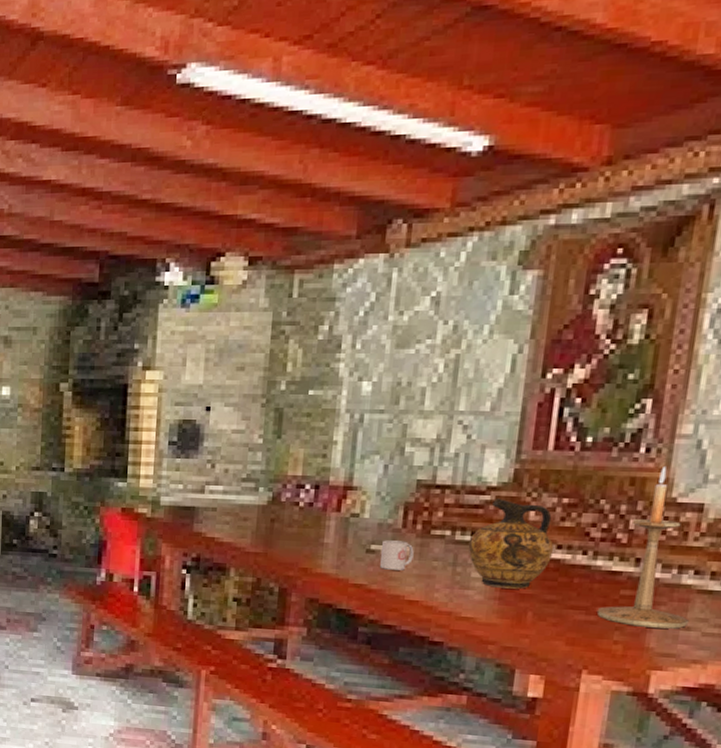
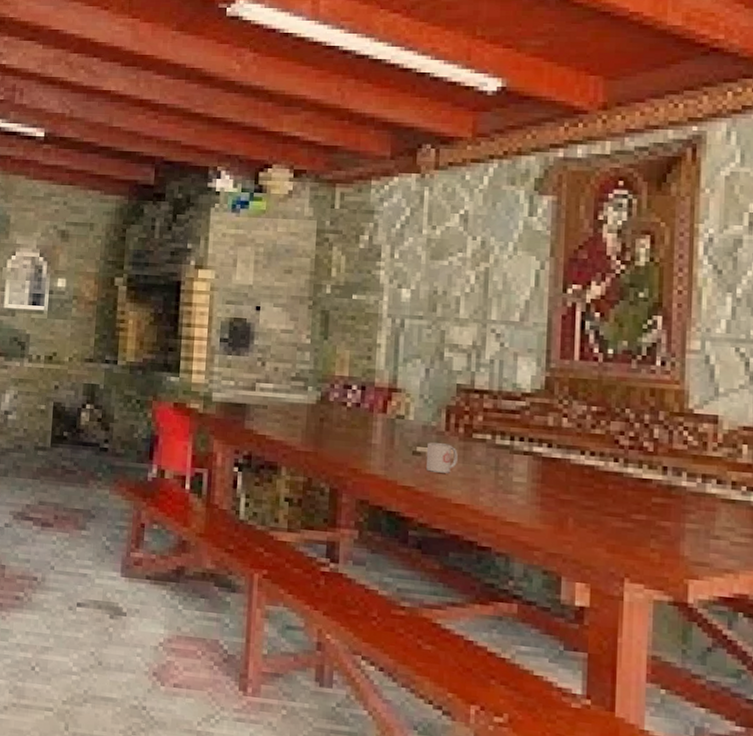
ceramic jug: present [468,498,554,589] -> none [508,405,588,495]
candlestick: present [596,467,690,629] -> none [632,379,718,538]

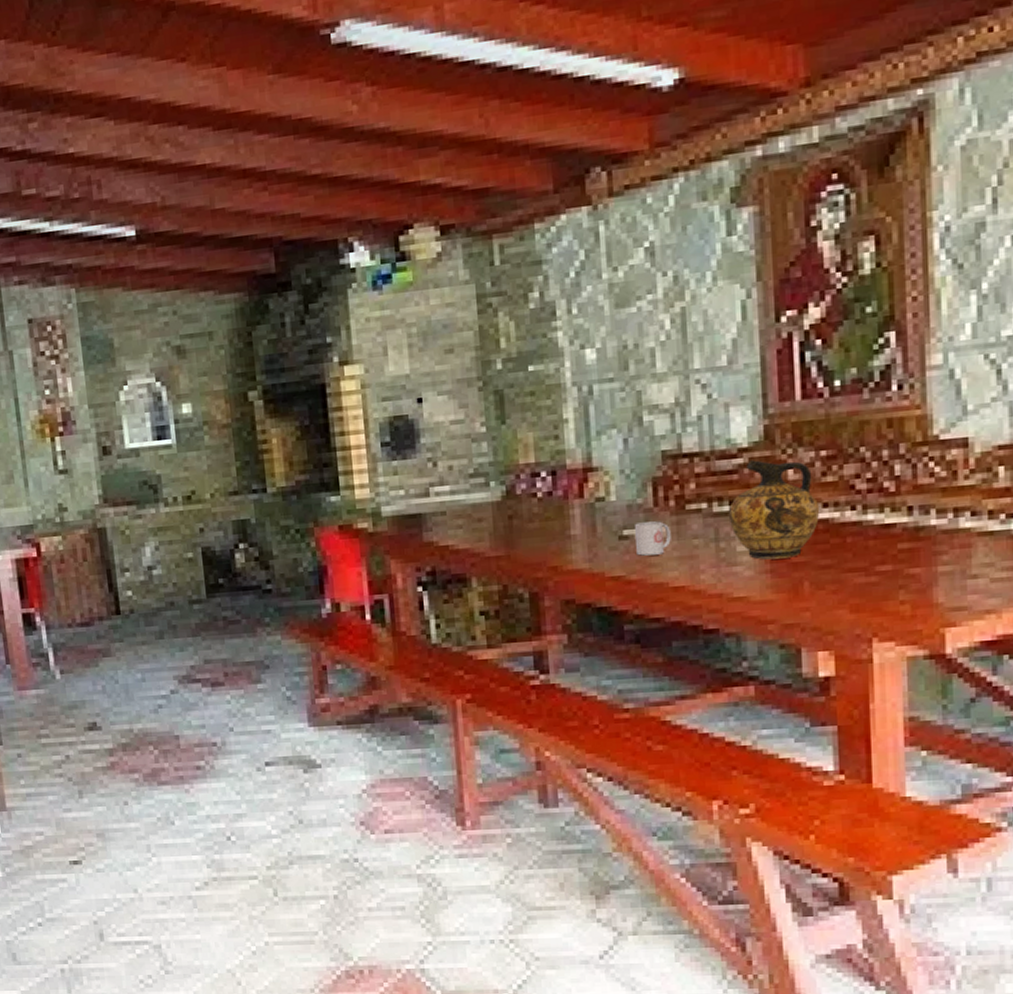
ceramic jug: none [508,405,588,495] -> present [728,460,820,560]

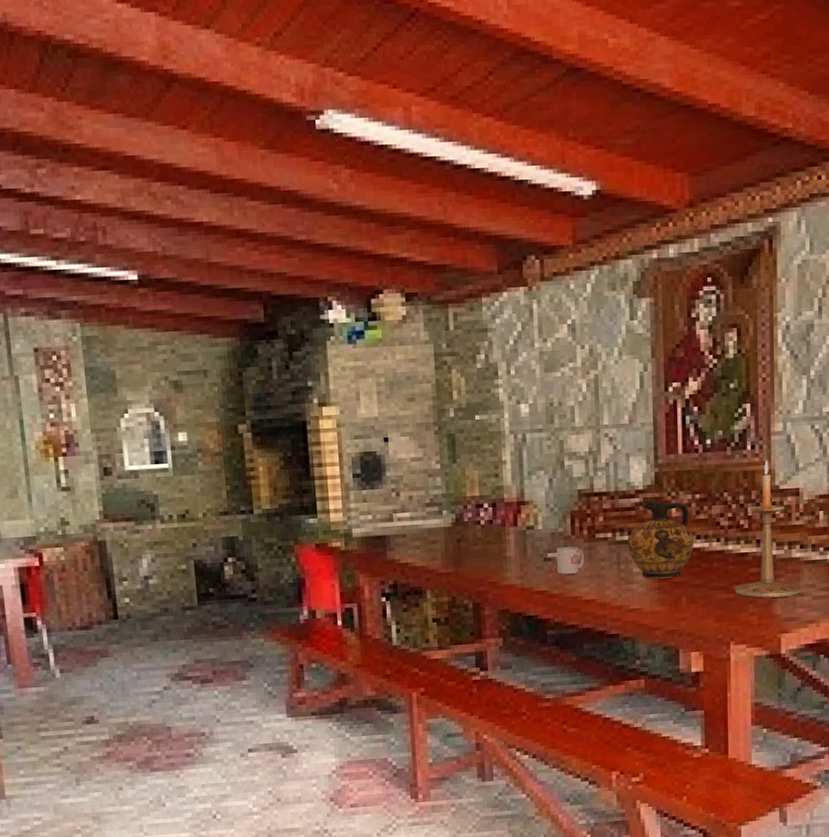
candlestick: none [876,403,975,582] -> present [734,460,802,598]

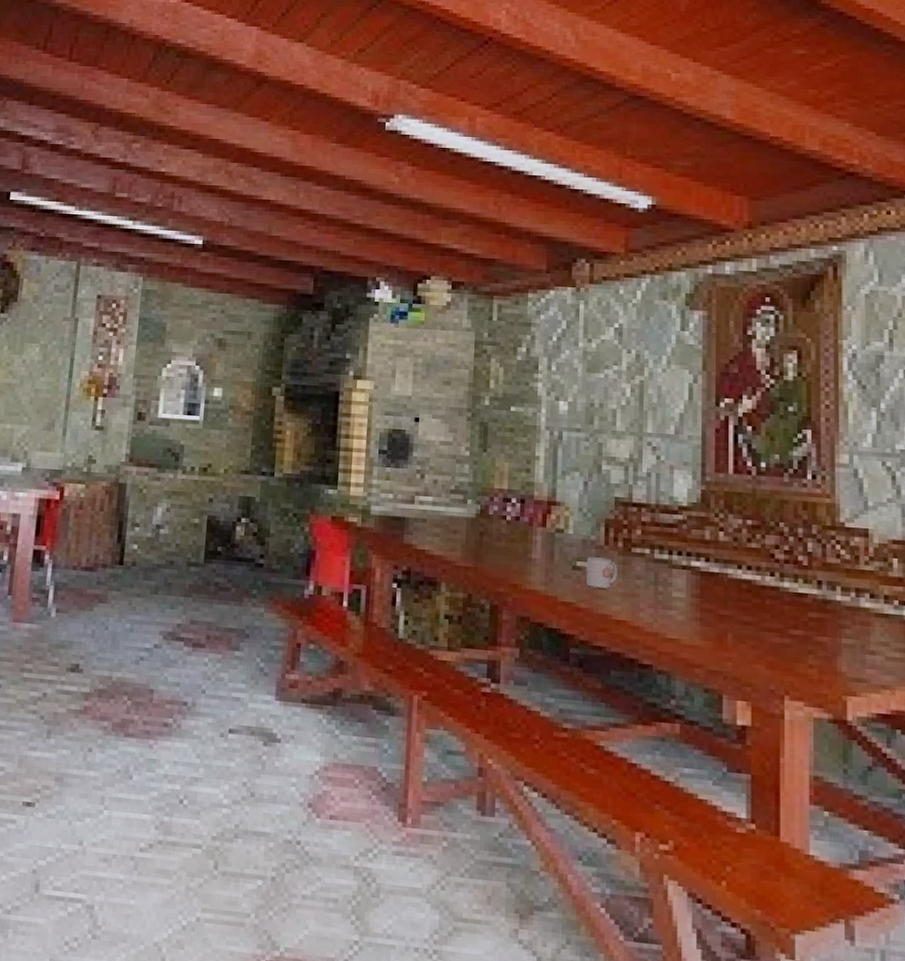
ceramic jug: present [627,500,695,579] -> none [667,518,745,610]
candlestick: present [734,460,802,598] -> none [790,493,873,653]

